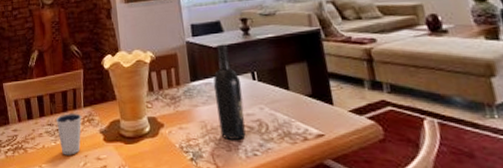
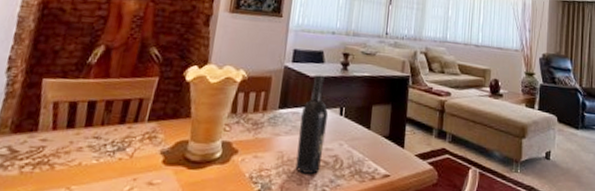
dixie cup: present [55,113,82,155] -> none [103,126,142,177]

